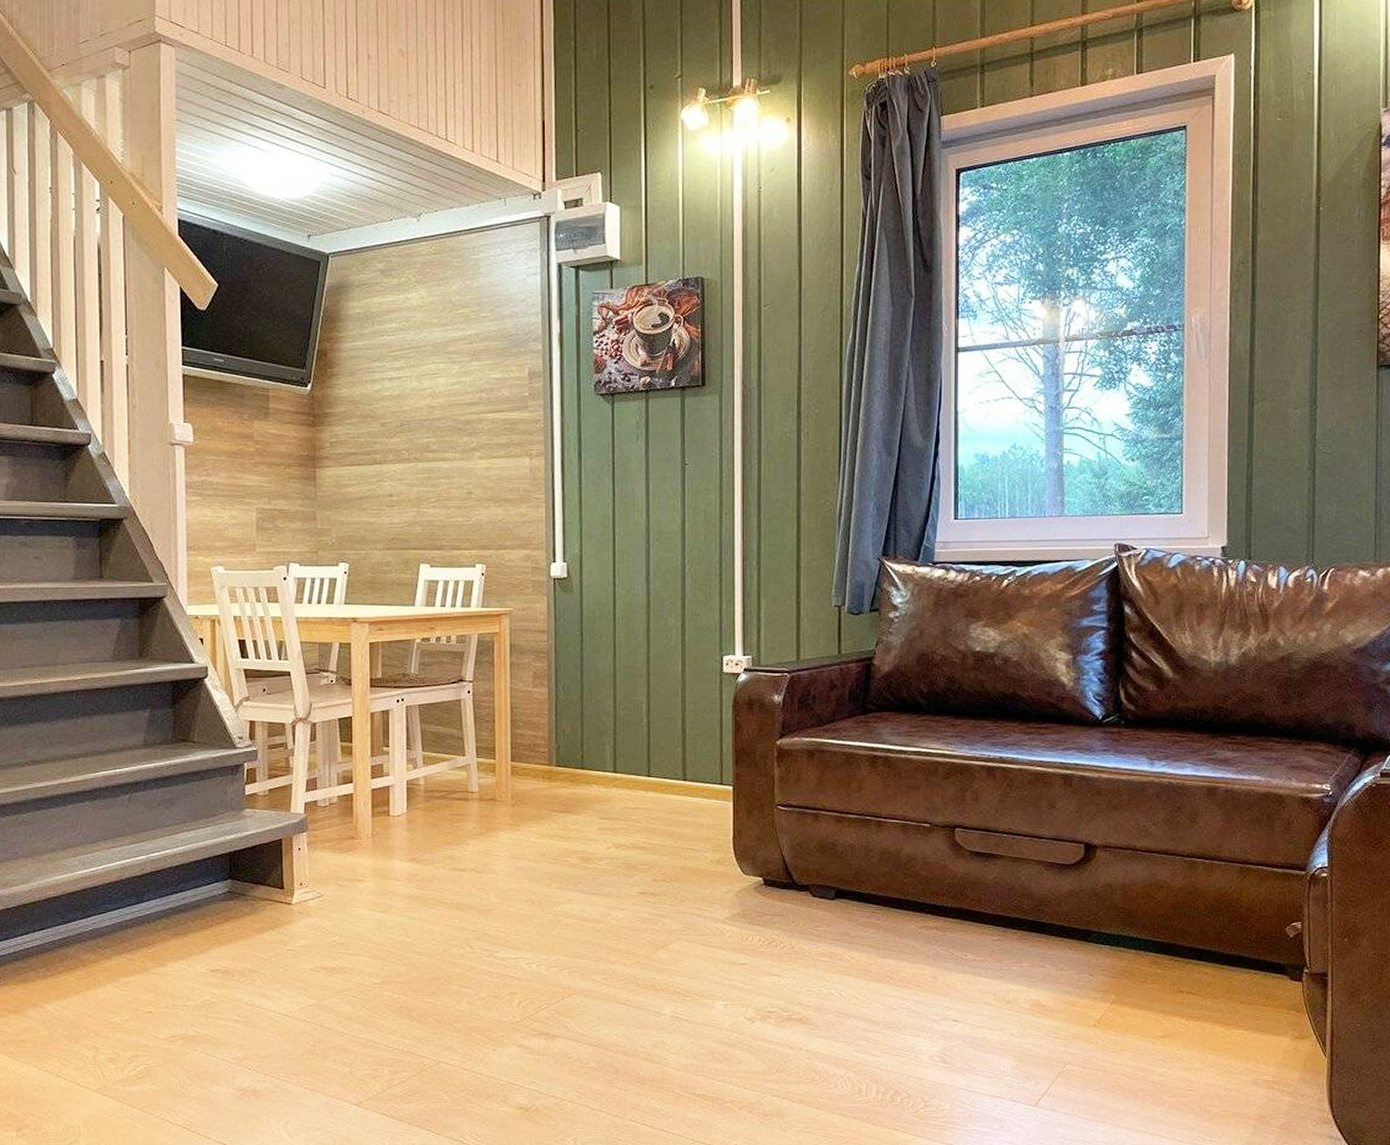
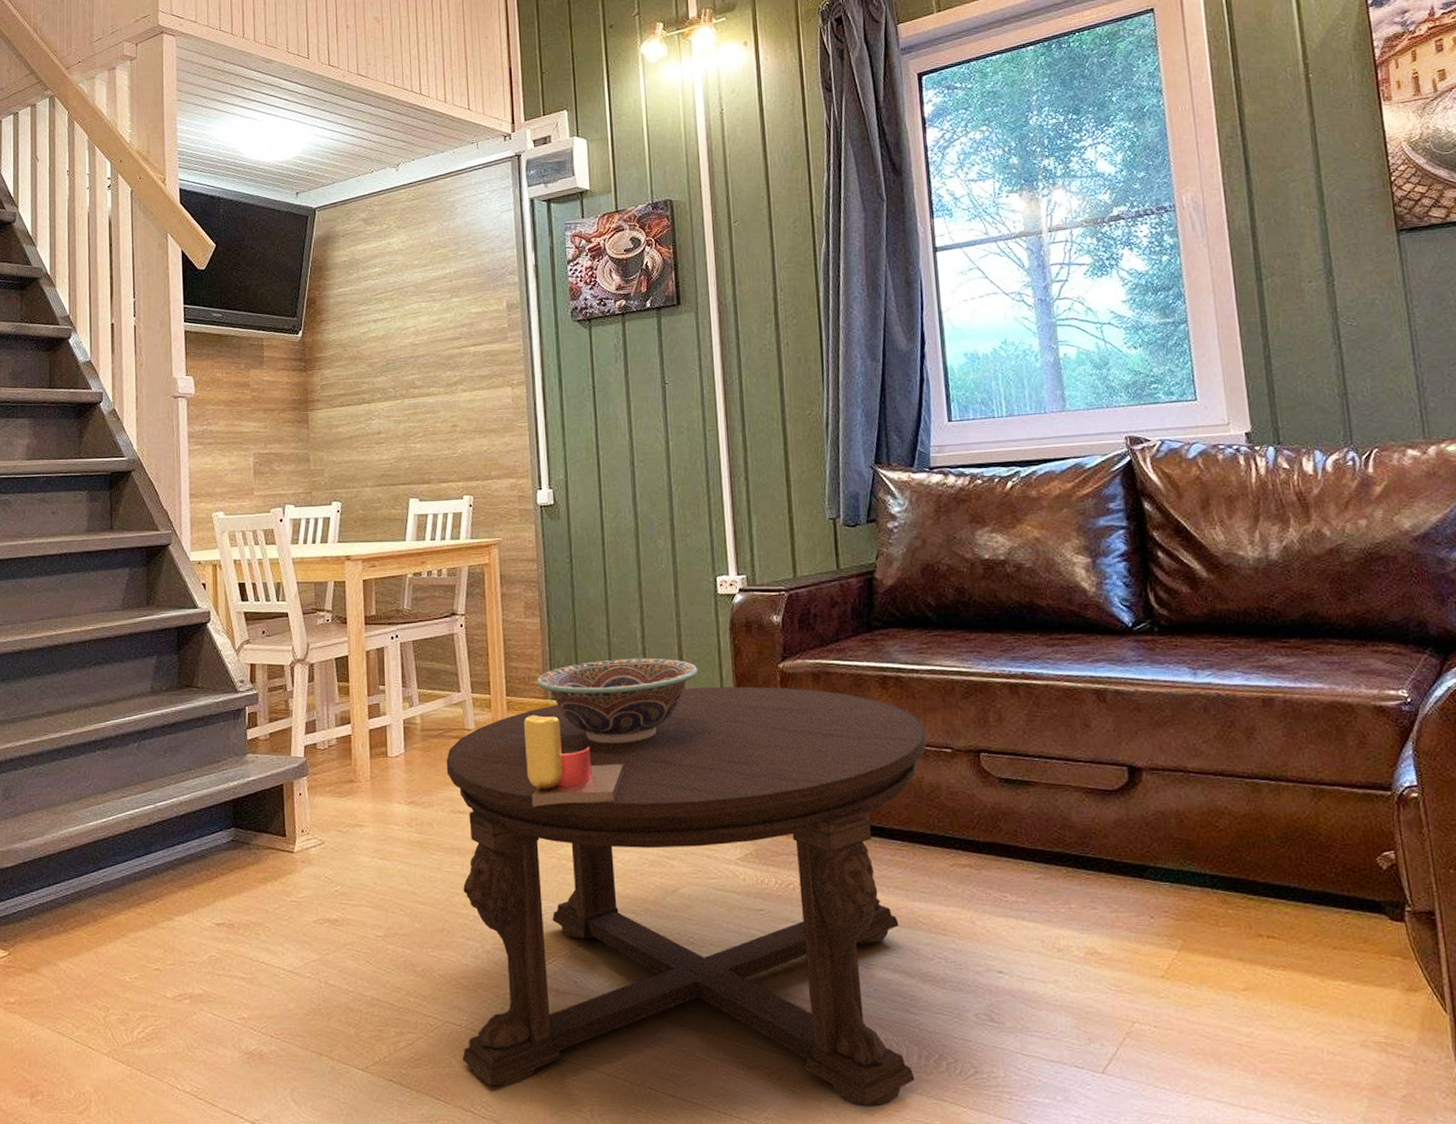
coffee table: none [448,760,908,1136] -> present [446,686,927,1107]
candle: none [527,780,623,867] -> present [523,714,624,807]
decorative bowl: none [541,730,700,810] -> present [536,658,698,744]

